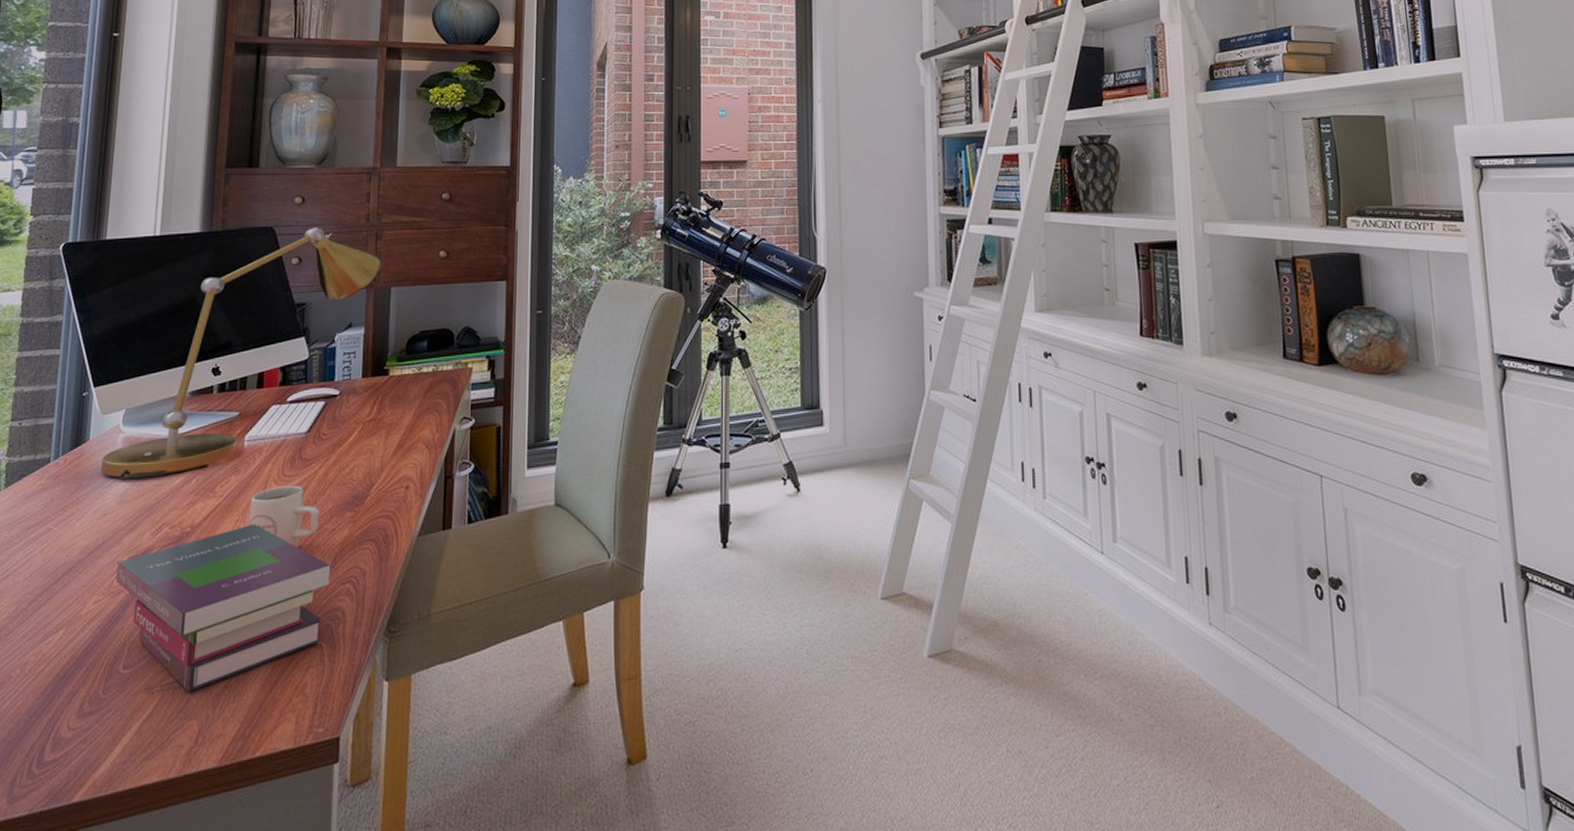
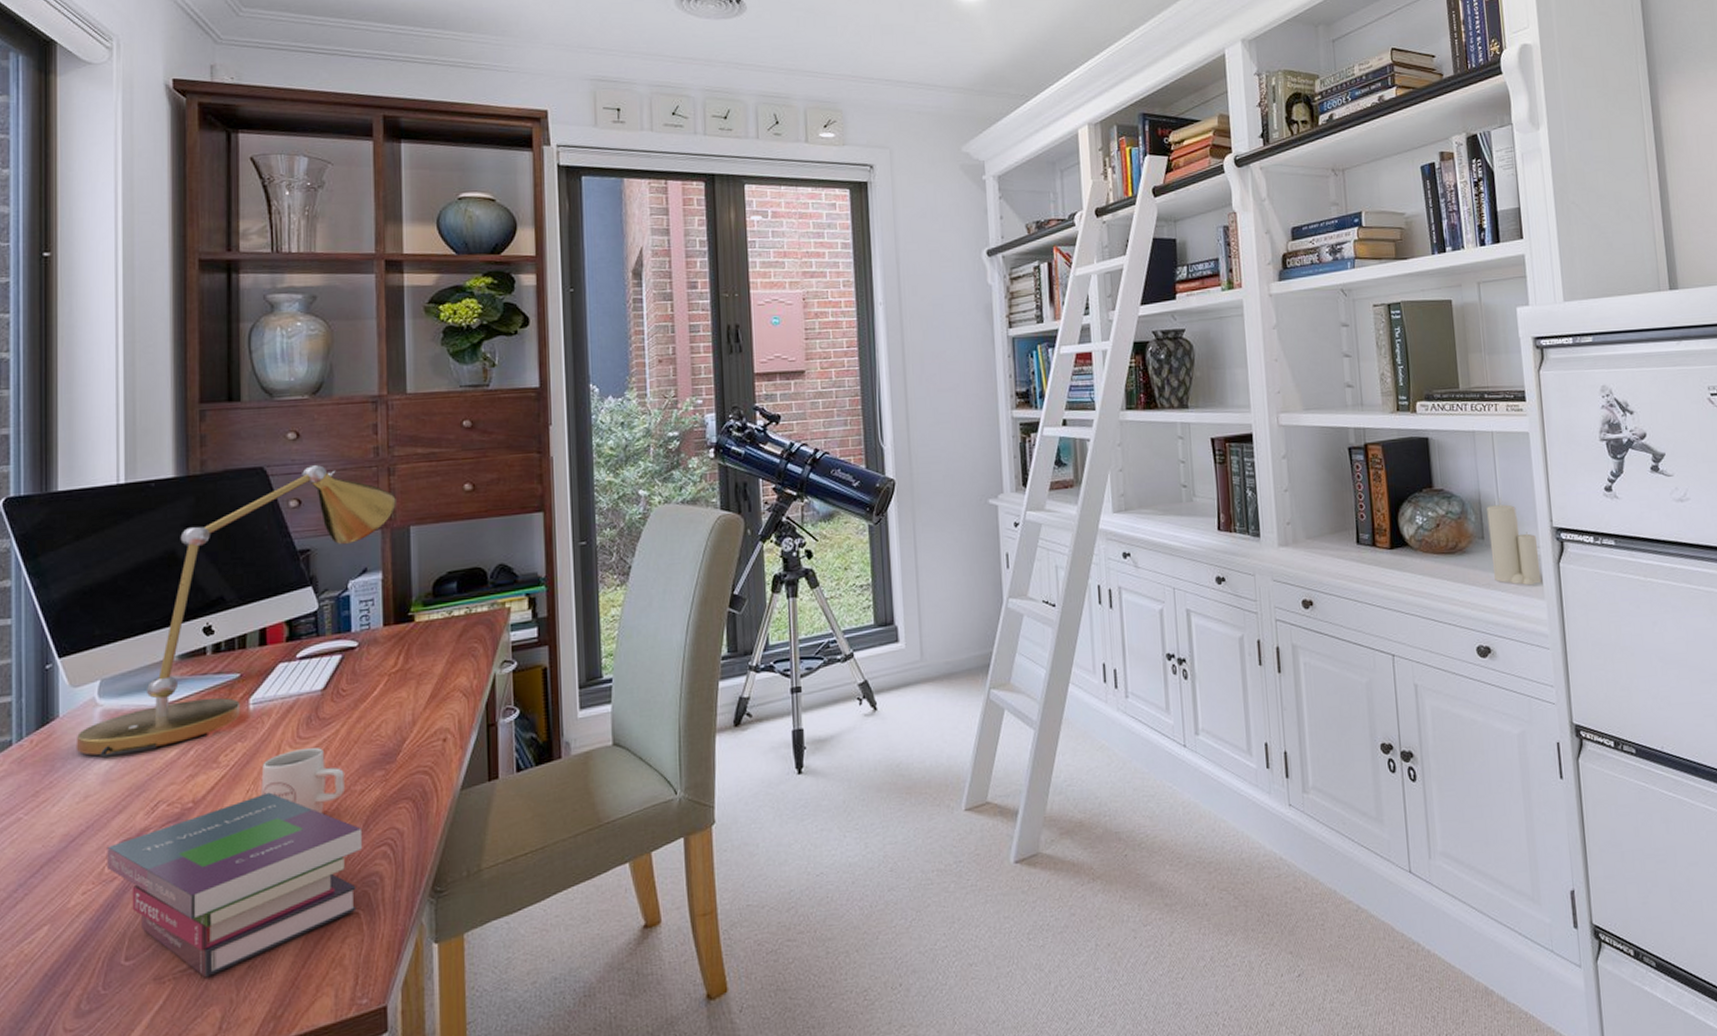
candle: none [1422,320,1482,413] -> present [1487,498,1542,586]

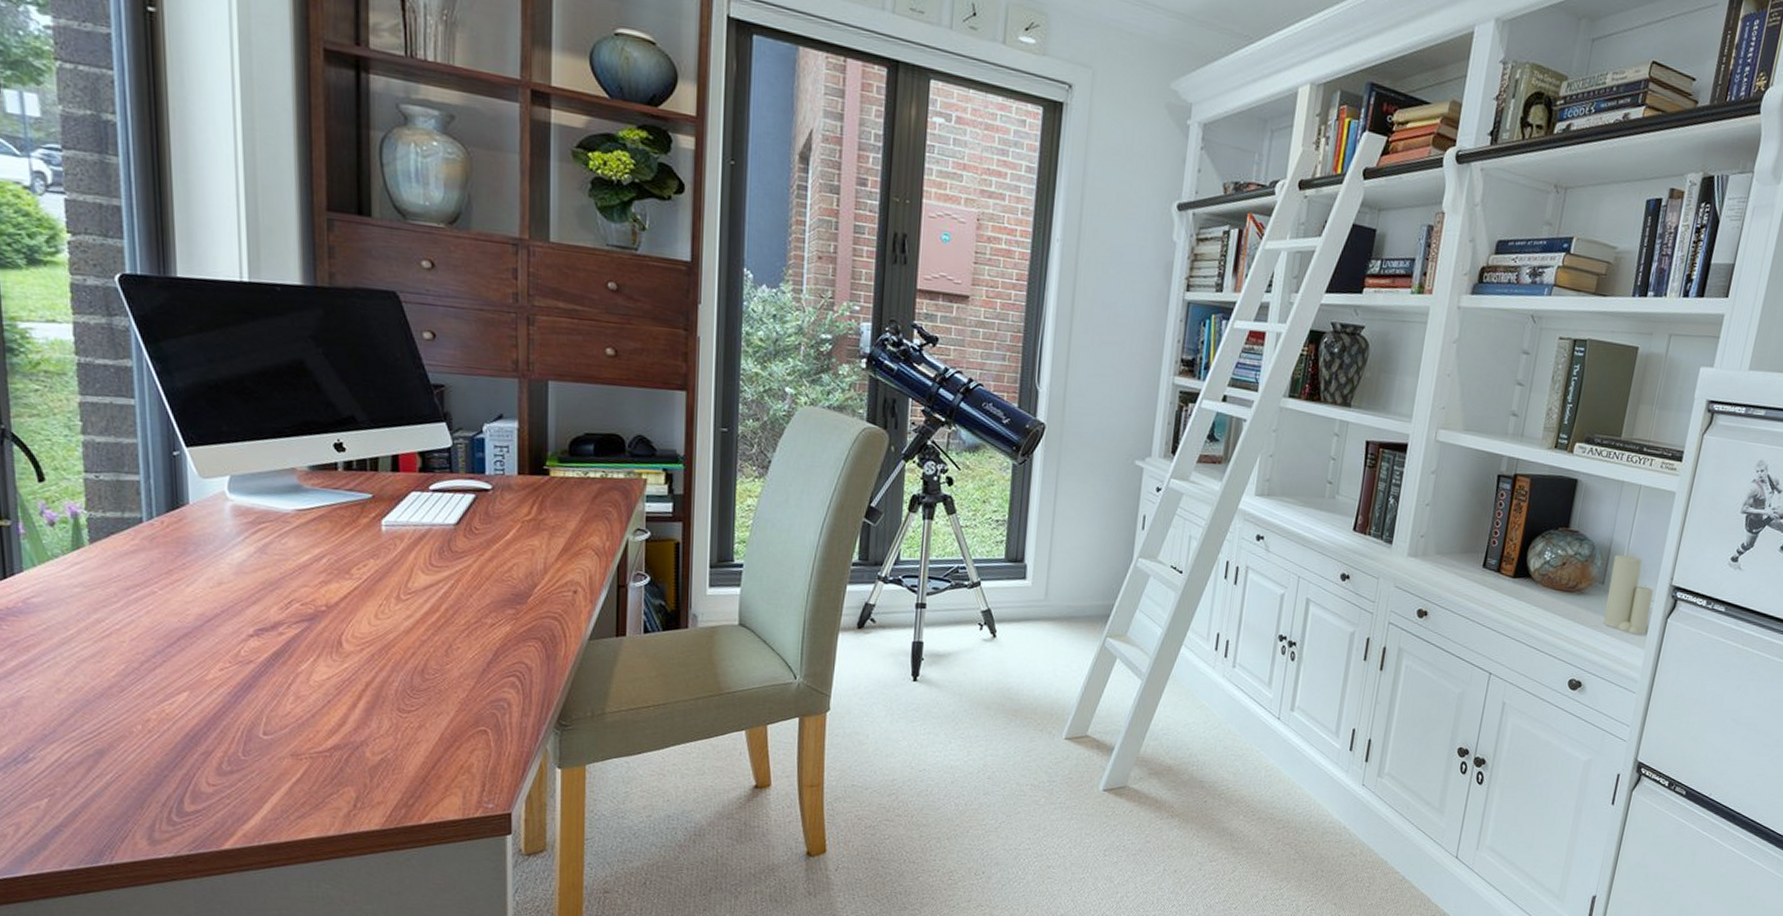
desk lamp: present [76,465,396,759] -> none [207,299,535,552]
books: present [107,792,363,978] -> none [242,610,492,762]
mug: present [261,747,345,814] -> none [393,575,475,638]

